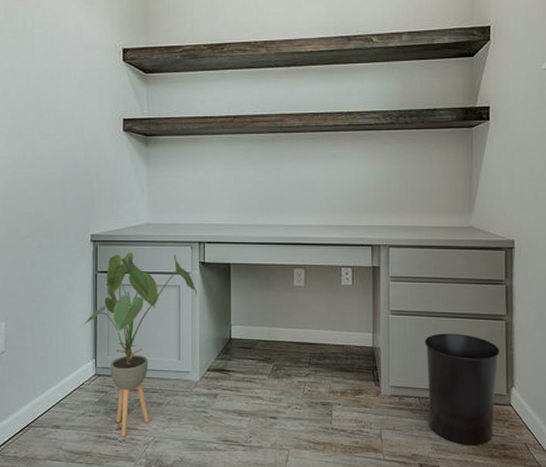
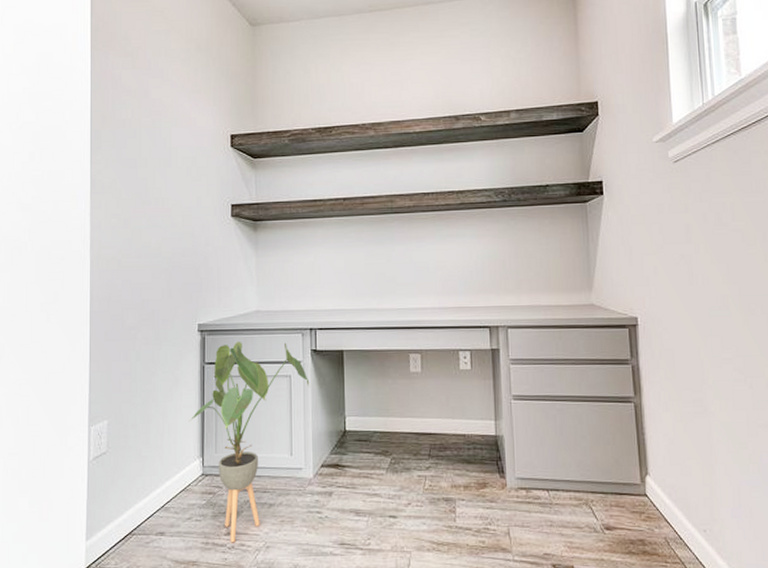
waste bin: present [425,333,499,445] -> none [550,418,630,542]

